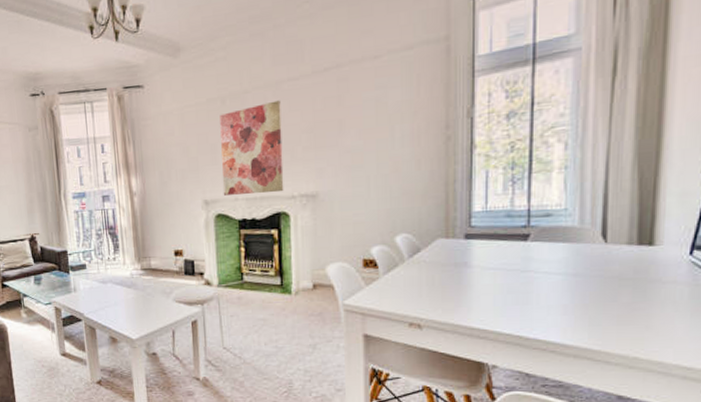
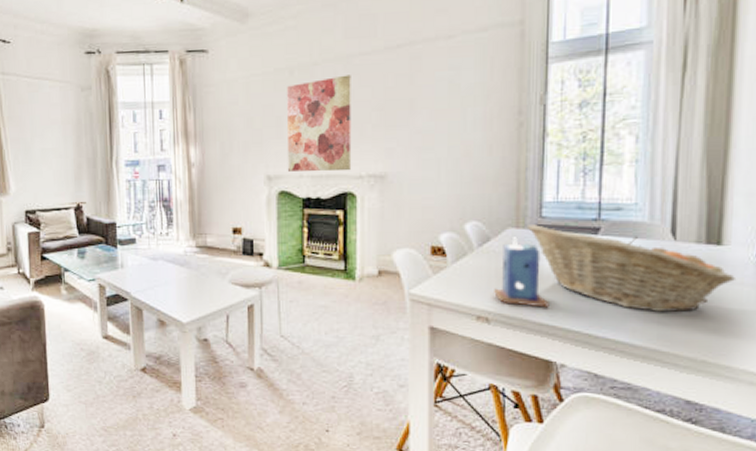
candle: none [425,247,480,313] -> present [494,237,549,308]
fruit basket: none [456,234,668,312] -> present [526,225,735,312]

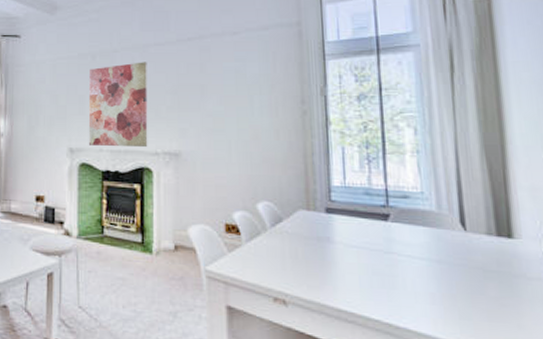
candle: present [494,237,549,308] -> none [289,219,346,293]
fruit basket: present [526,225,735,312] -> none [317,208,532,306]

